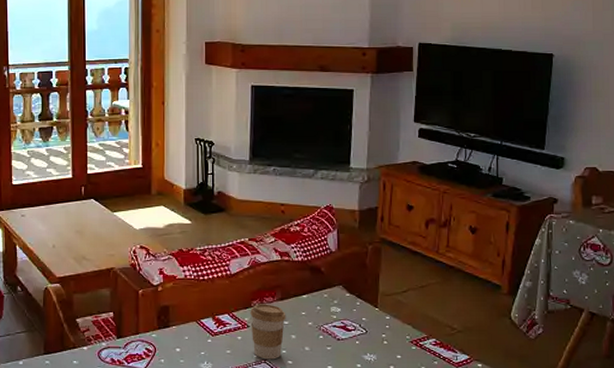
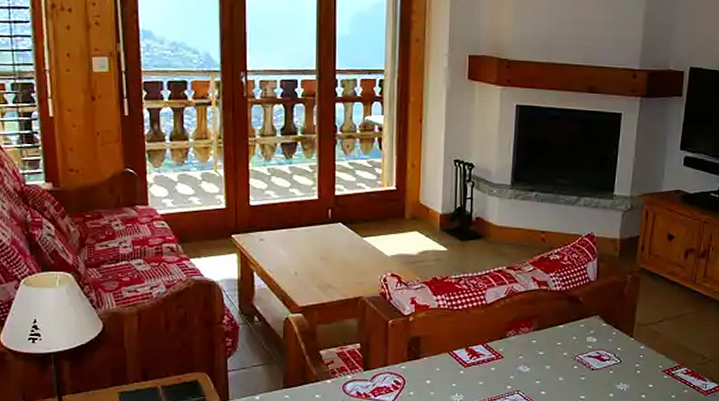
coffee cup: present [250,304,286,360] -> none [505,334,542,390]

